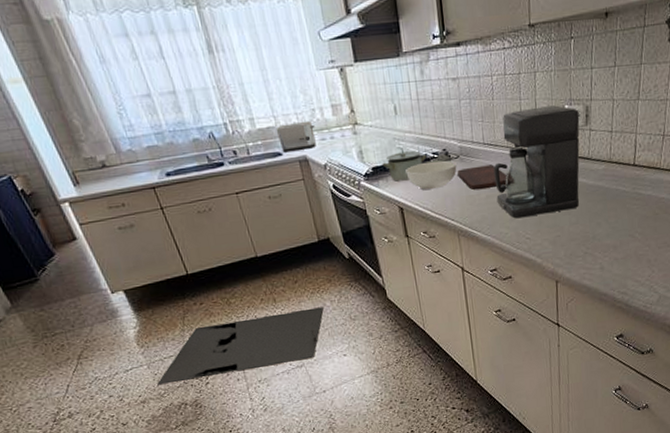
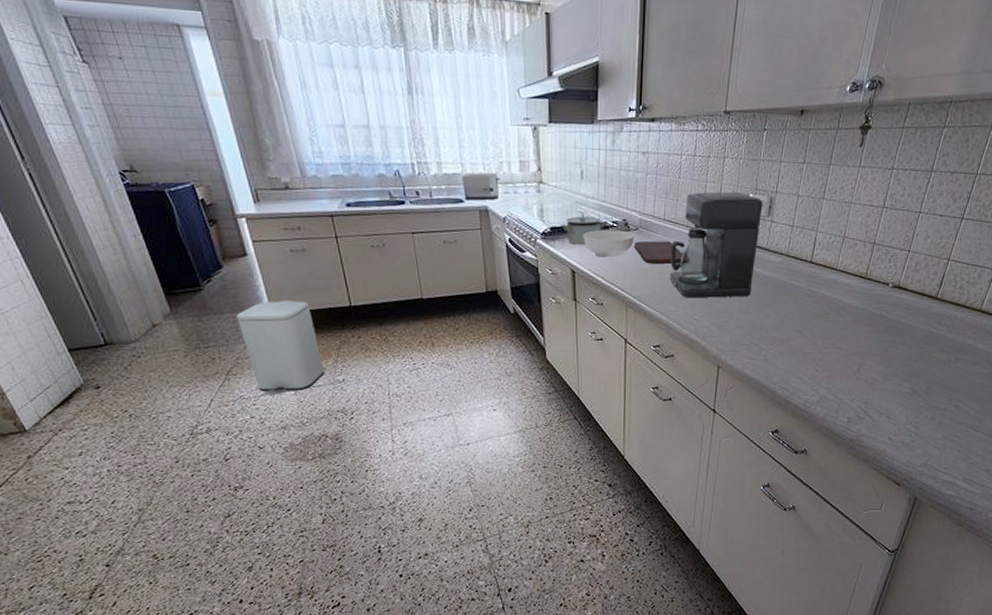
pedal bin: none [77,276,174,373] -> present [237,301,325,395]
door mat: present [157,307,324,385] -> none [301,358,480,413]

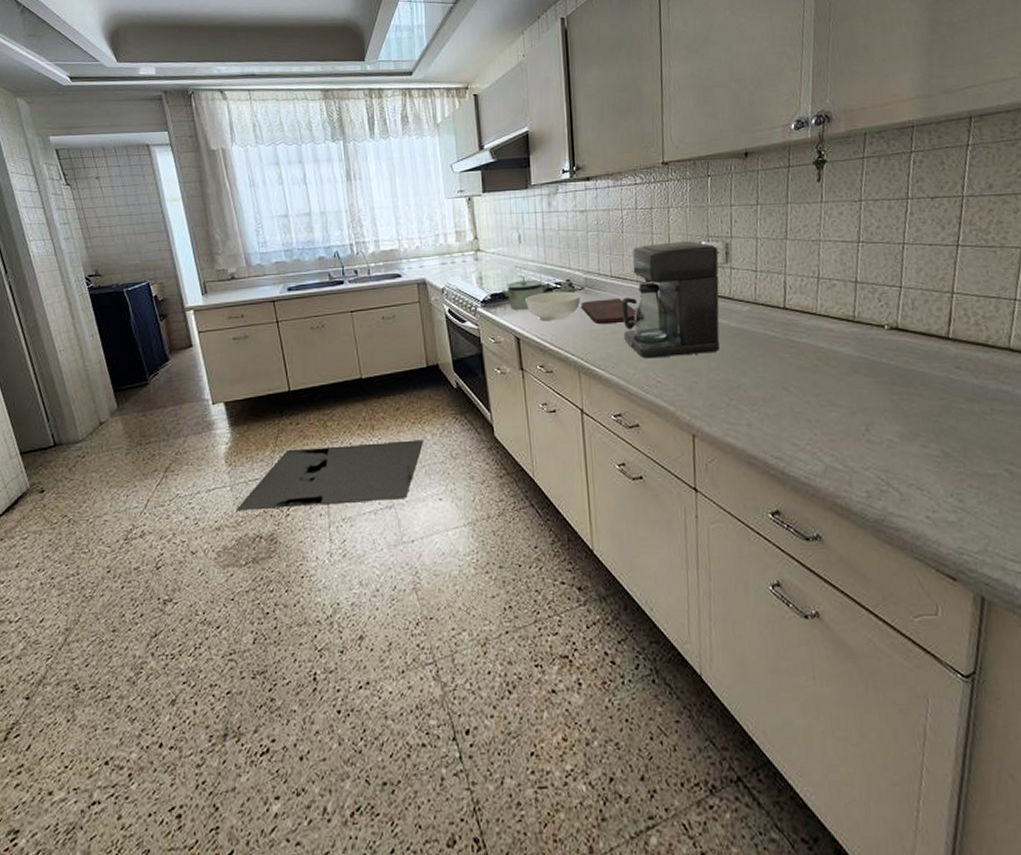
pedal bin: present [237,301,325,395] -> none [179,389,262,492]
door mat: none [301,358,480,413] -> present [236,440,423,511]
toaster: present [461,172,500,201] -> none [399,245,437,275]

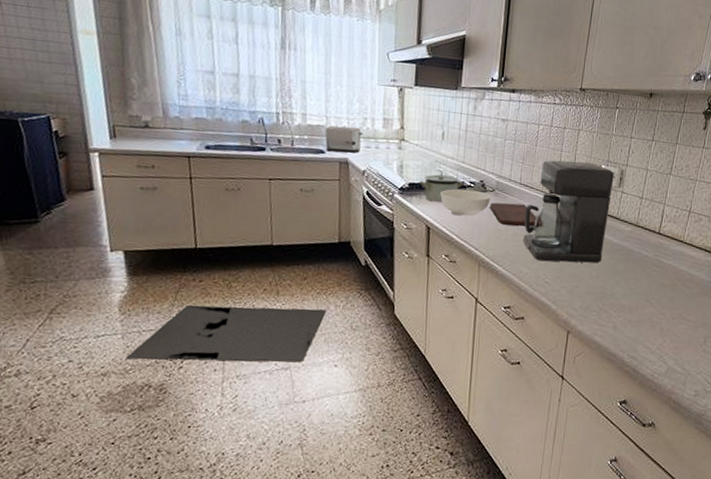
toaster: none [399,245,437,275] -> present [325,125,363,153]

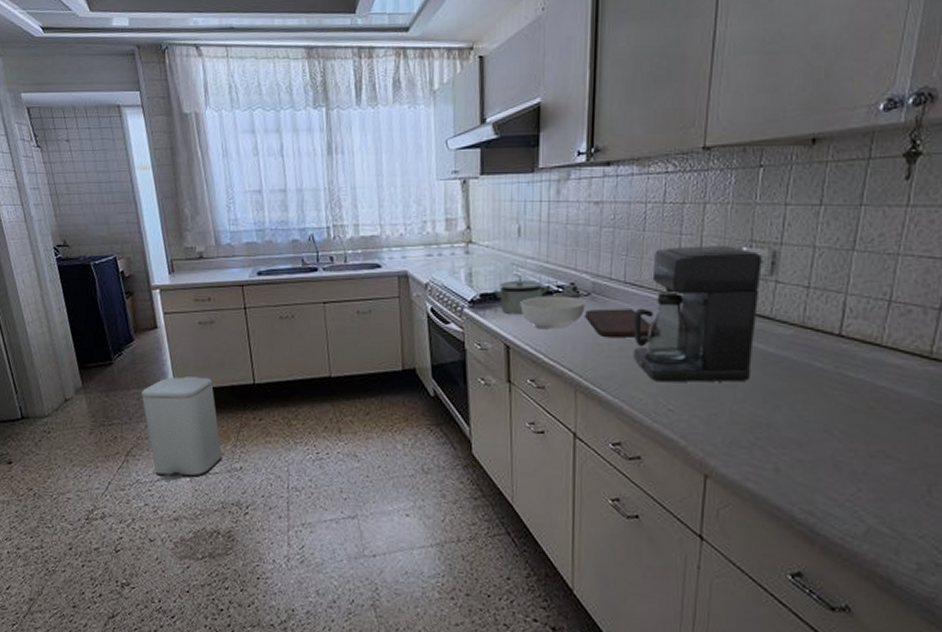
pedal bin: none [71,238,159,339] -> present [141,376,223,482]
door mat: present [126,305,326,362] -> none [195,445,393,510]
toaster: present [325,125,363,153] -> none [380,233,423,265]

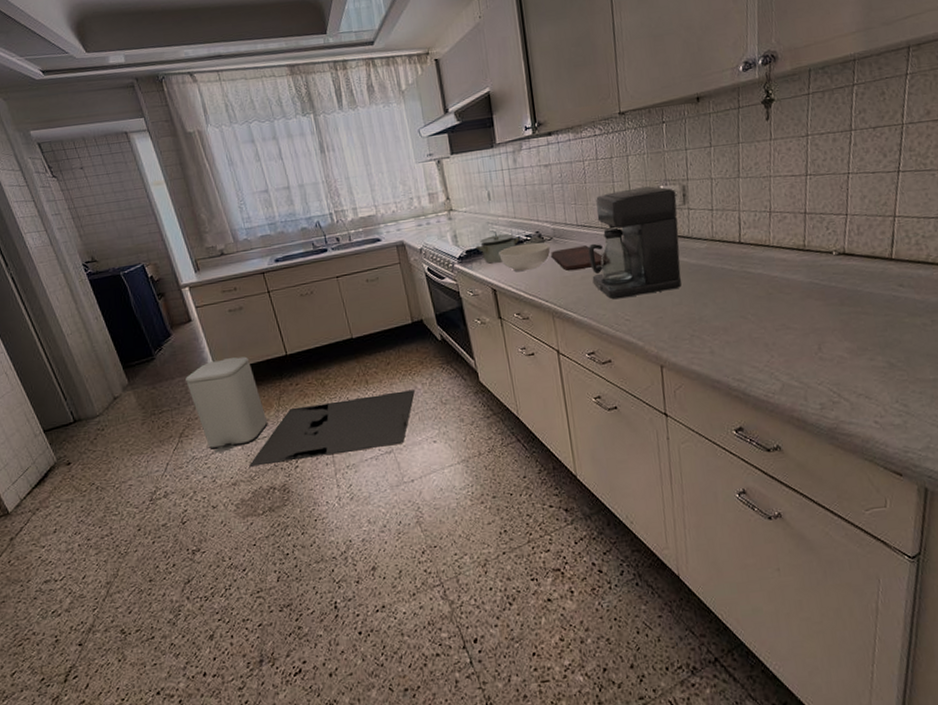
door mat: none [195,445,393,510] -> present [249,389,415,467]

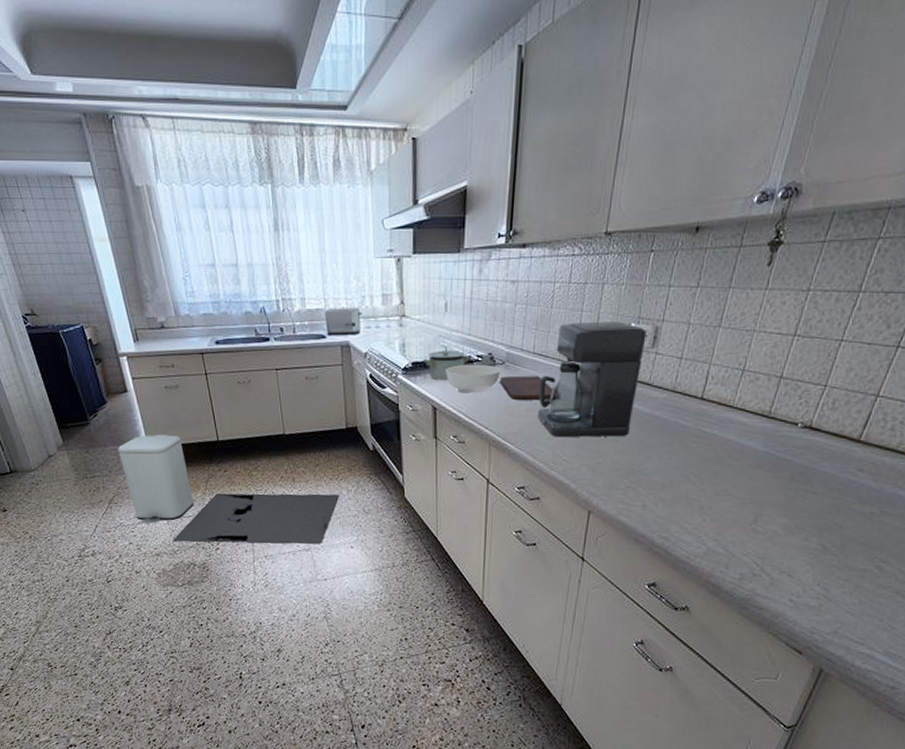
toaster: none [376,208,413,239] -> present [324,307,362,336]

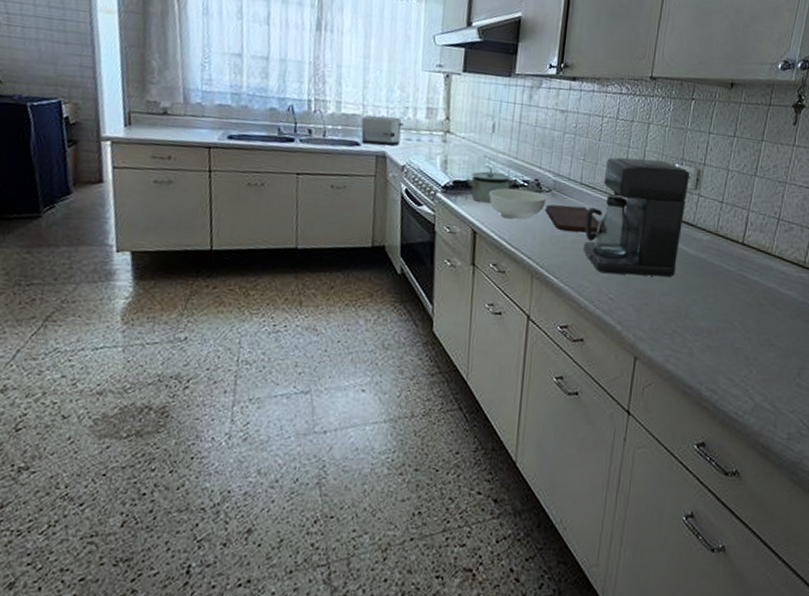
pedal bin: present [118,435,194,524] -> none [73,236,166,351]
door mat: present [173,493,339,544] -> none [125,315,355,385]

